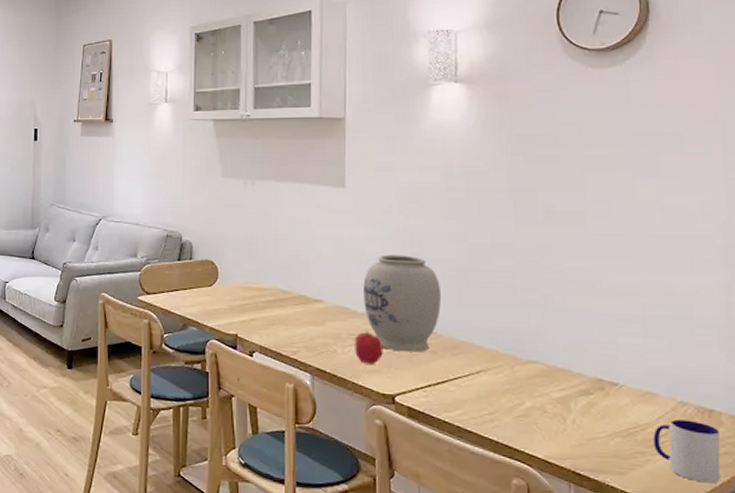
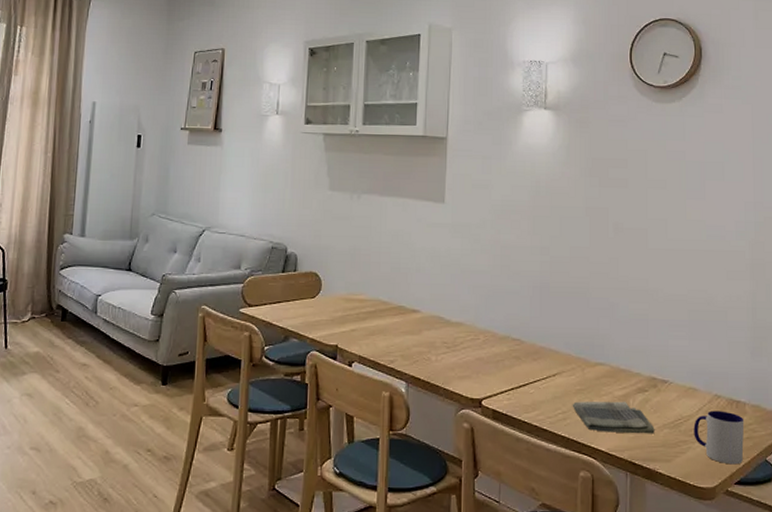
fruit: present [355,331,383,365] -> none [448,339,473,372]
vase: present [363,254,442,353] -> none [457,267,526,358]
dish towel: none [500,402,604,443] -> present [572,401,655,434]

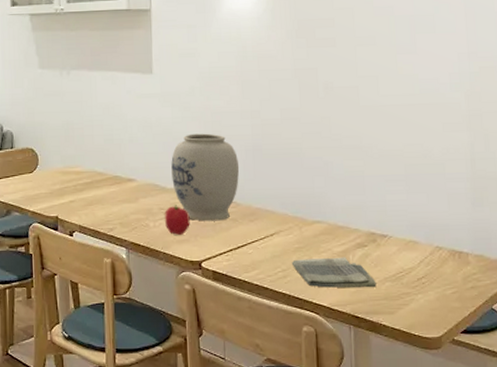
fruit: none [448,339,473,372] -> present [165,205,190,236]
vase: none [457,267,526,358] -> present [171,133,240,221]
mug: present [693,410,745,465] -> none [416,262,469,314]

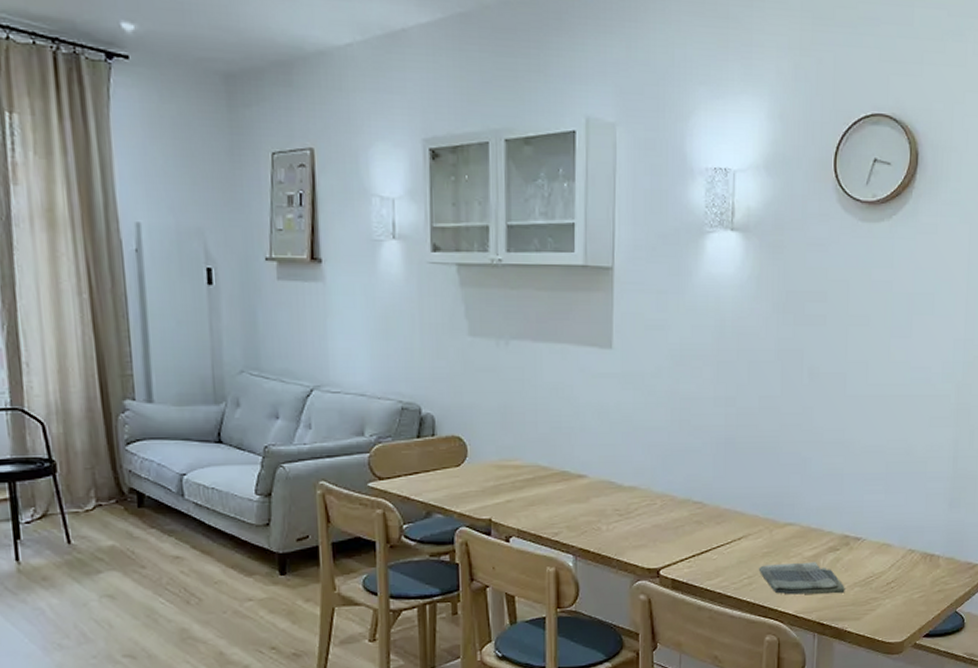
fruit: present [165,205,190,236] -> none [620,505,649,541]
vase: present [171,133,240,221] -> none [630,422,709,524]

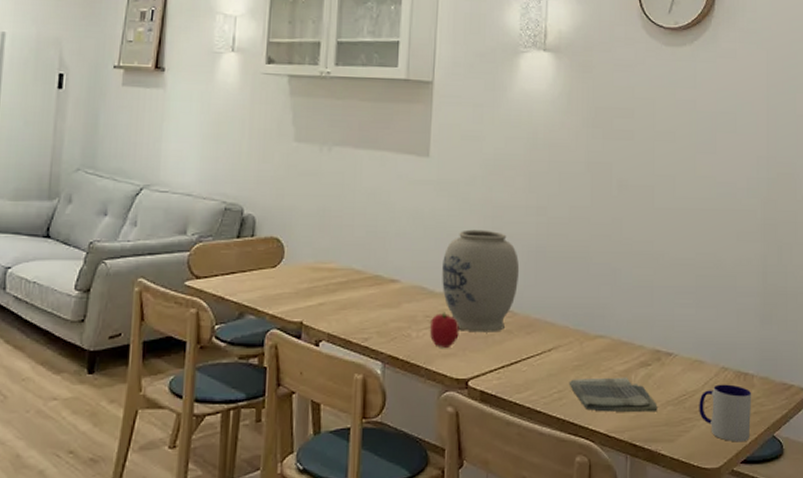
fruit: none [620,505,649,541] -> present [430,312,459,349]
vase: none [630,422,709,524] -> present [442,229,520,333]
mug: none [885,565,937,618] -> present [699,384,752,442]

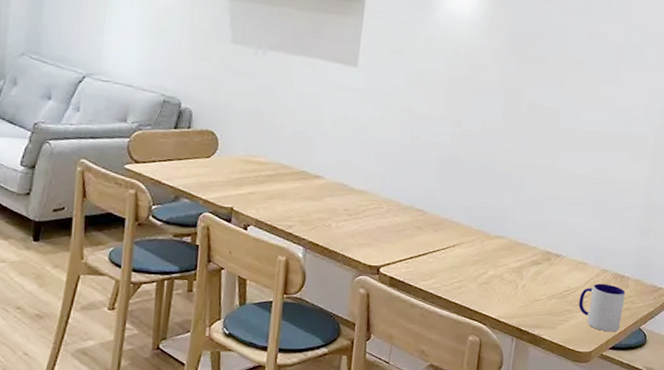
fruit: present [430,312,459,349] -> none [348,207,375,239]
vase: present [442,229,520,333] -> none [361,135,433,228]
dish towel: present [568,377,658,413] -> none [468,271,544,304]

